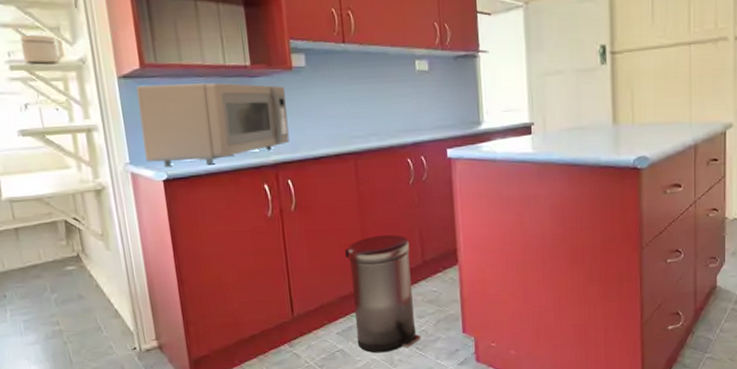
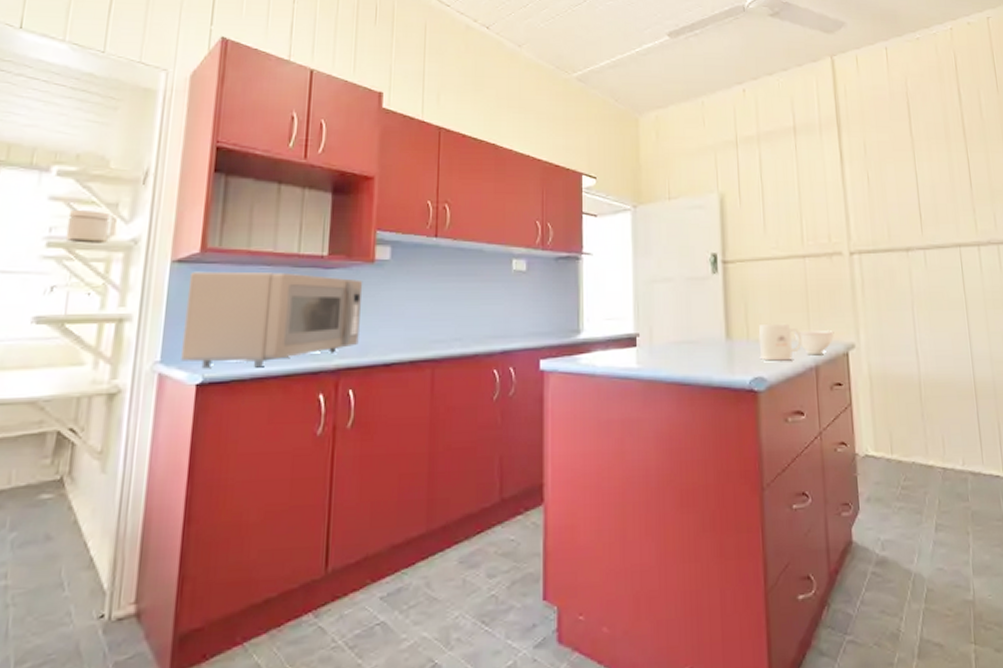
pedal bin: present [344,235,421,353] -> none [404,463,489,629]
mug: none [643,107,684,142] -> present [758,323,803,361]
bowl: none [676,111,714,135] -> present [794,329,834,354]

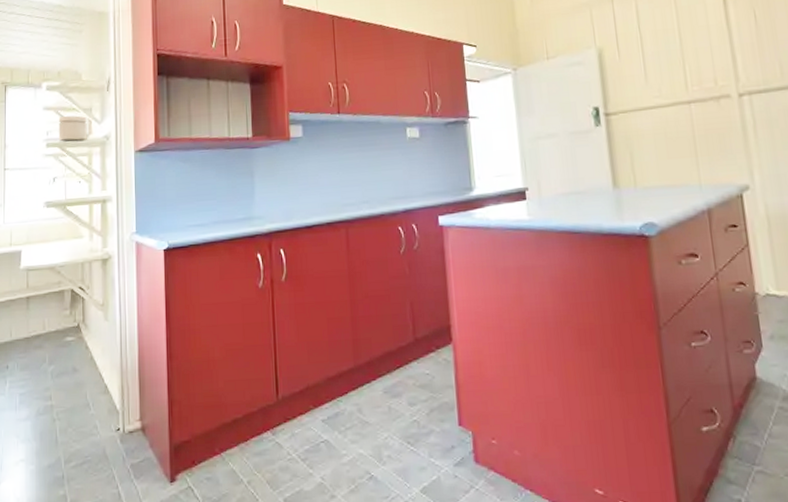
microwave: present [181,271,363,368] -> none [149,154,284,236]
mug: present [758,323,803,361] -> none [645,169,693,207]
bowl: present [794,329,834,354] -> none [683,172,726,198]

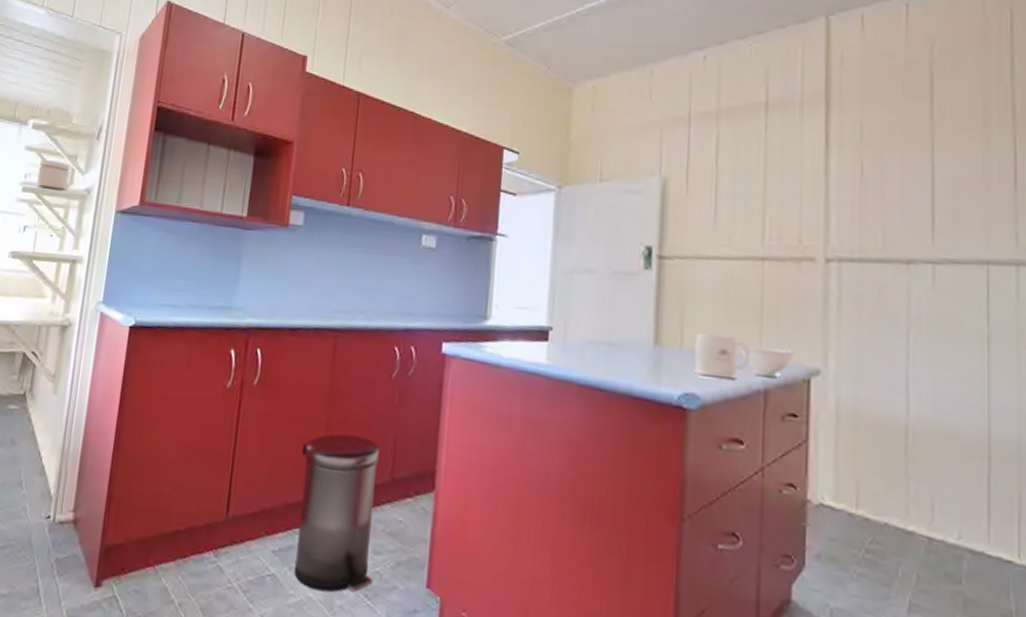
pedal bin: none [333,308,412,447] -> present [293,434,380,593]
mug: none [645,169,693,207] -> present [694,332,751,379]
bowl: none [683,172,726,198] -> present [740,346,794,377]

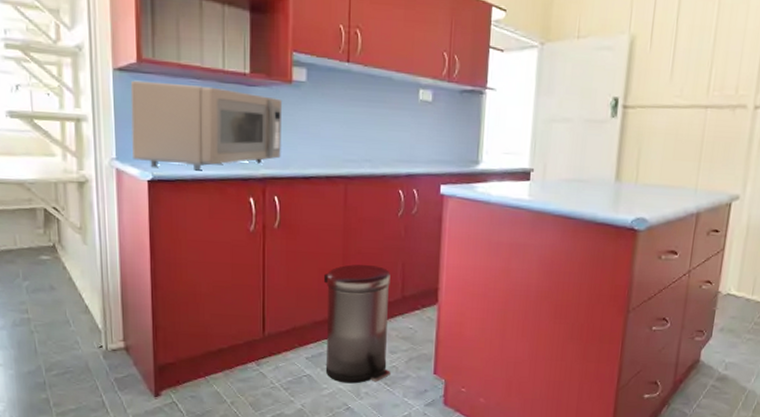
jar: present [36,160,71,191] -> none [18,14,55,48]
microwave: none [119,222,277,318] -> present [130,80,283,171]
mug: present [694,332,751,379] -> none [645,169,689,206]
bowl: present [740,346,794,377] -> none [681,179,722,202]

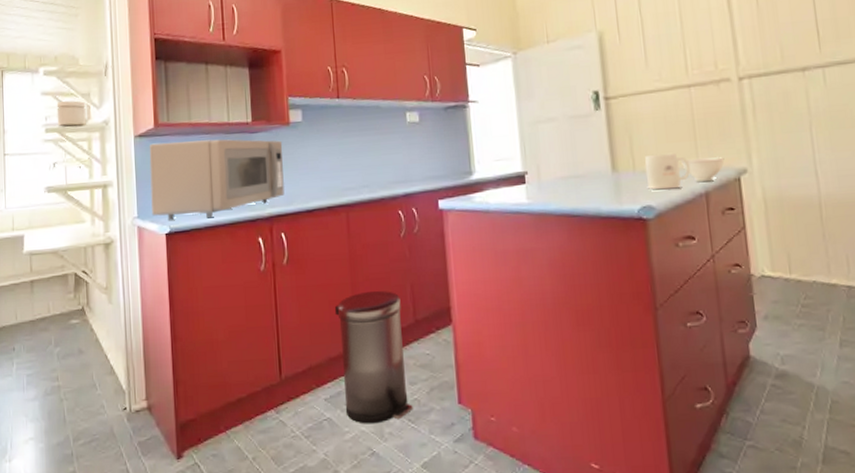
jar: none [18,14,55,48] -> present [56,101,86,128]
mug: none [645,169,689,206] -> present [644,152,691,190]
bowl: none [681,179,722,202] -> present [681,156,725,182]

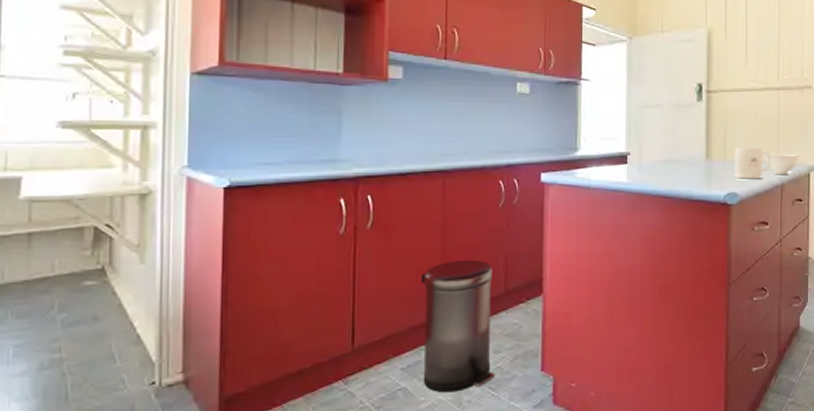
jar: present [56,101,86,128] -> none [82,20,125,54]
microwave: present [149,139,285,220] -> none [208,84,378,174]

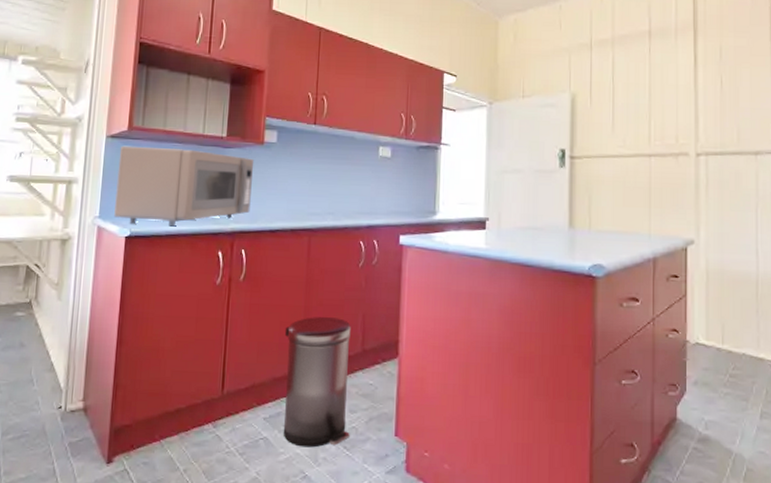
microwave: none [208,84,378,174] -> present [114,145,255,227]
mug: present [734,146,772,179] -> none [600,215,642,251]
bowl: present [765,153,799,174] -> none [634,225,675,247]

